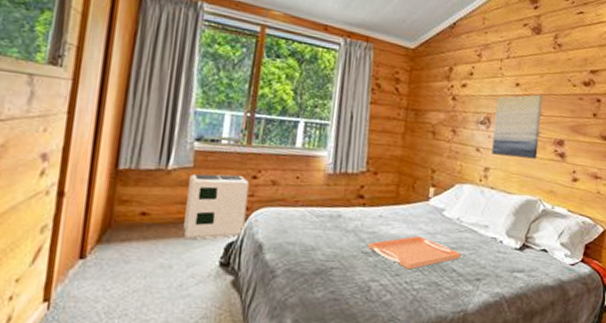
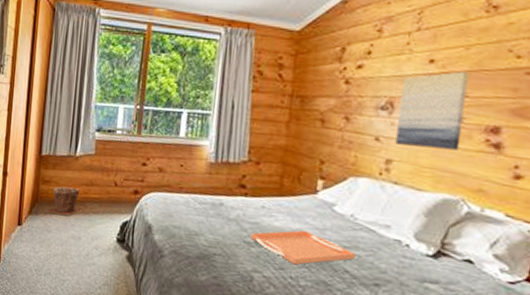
plant pot: none [128,206,172,241] -> present [49,186,80,216]
air purifier: present [183,173,250,239] -> none [89,160,140,217]

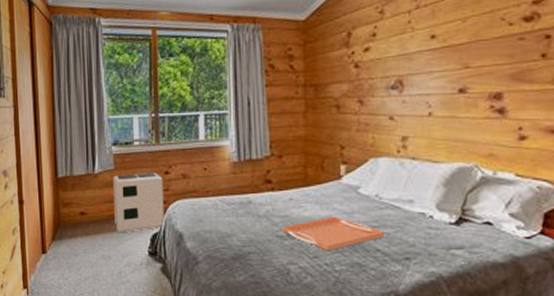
plant pot: present [49,186,80,216] -> none [74,207,106,236]
air purifier: none [89,160,140,217] -> present [113,172,165,232]
wall art: present [395,71,469,151] -> none [409,43,469,121]

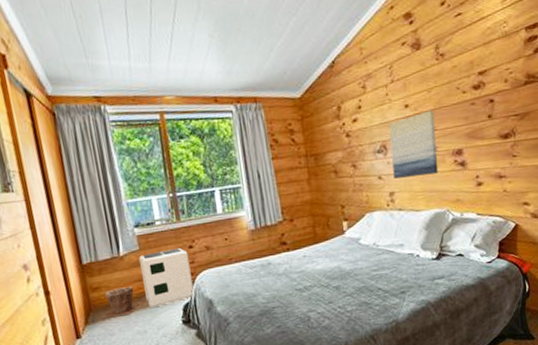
plant pot: none [74,207,106,236] -> present [104,286,138,317]
serving tray: present [282,216,384,252] -> none [300,265,384,296]
wall art: none [409,43,469,121] -> present [390,110,439,179]

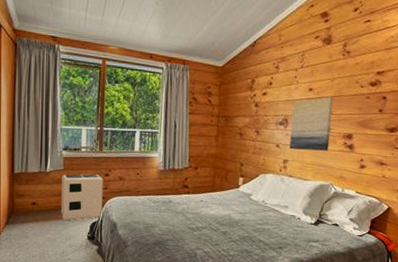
plant pot: present [104,286,138,317] -> none [26,198,53,222]

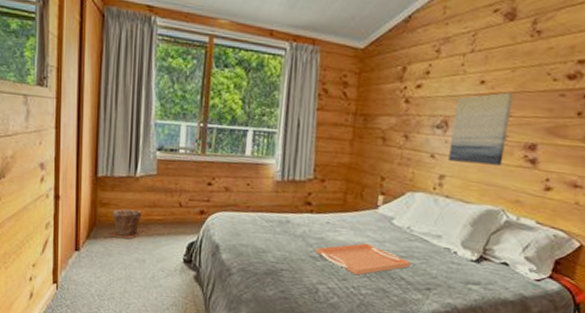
plant pot: none [26,198,53,222] -> present [110,209,143,239]
air purifier: present [61,173,104,220] -> none [152,180,205,238]
serving tray: none [193,215,266,241] -> present [316,243,411,276]

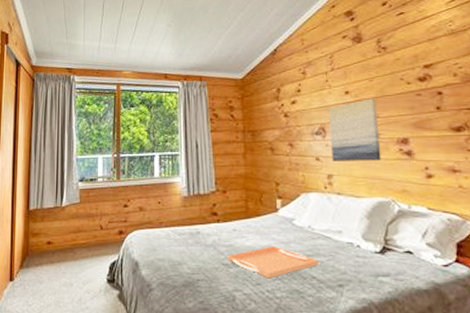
plant pot: present [110,209,143,239] -> none [40,237,69,264]

